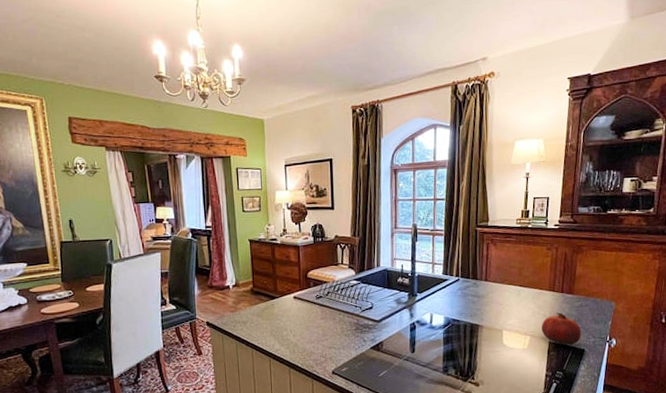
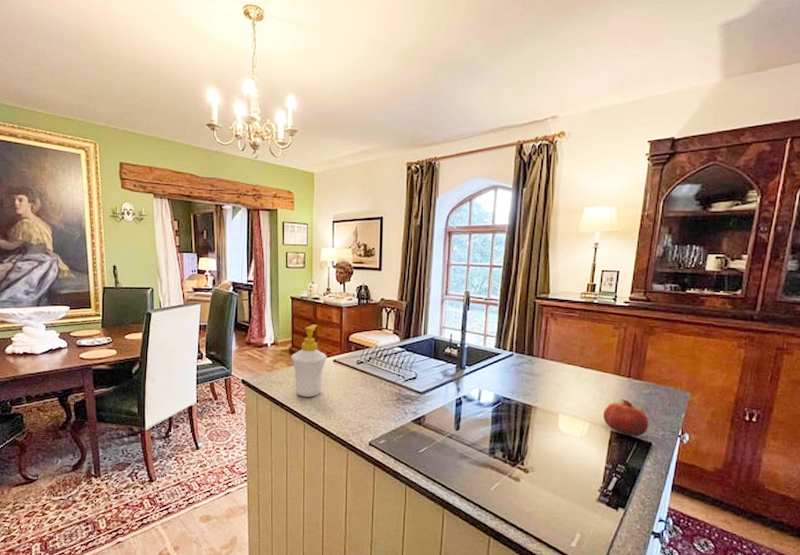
soap bottle: none [253,264,288,334] -> present [291,324,328,397]

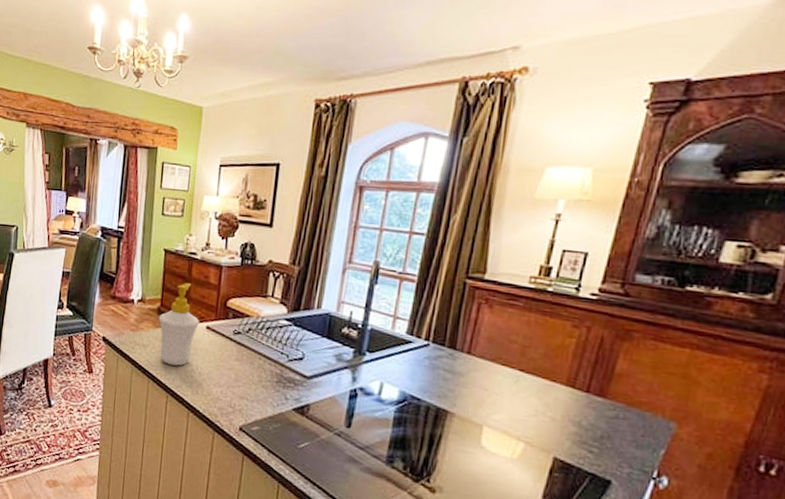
fruit: present [603,399,649,437] -> none [545,419,611,471]

